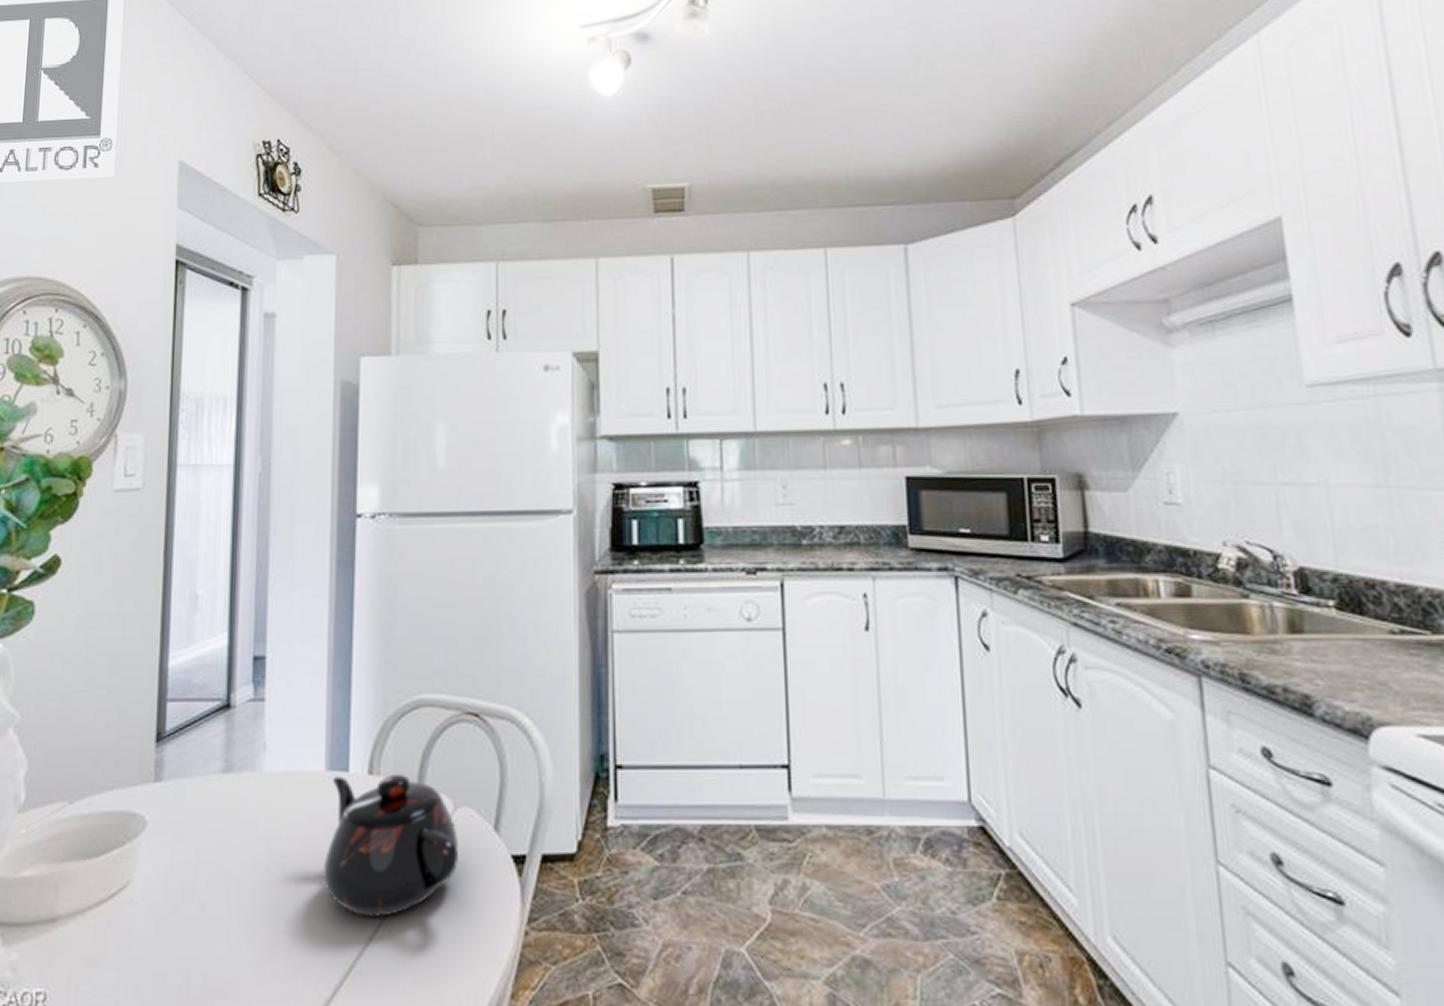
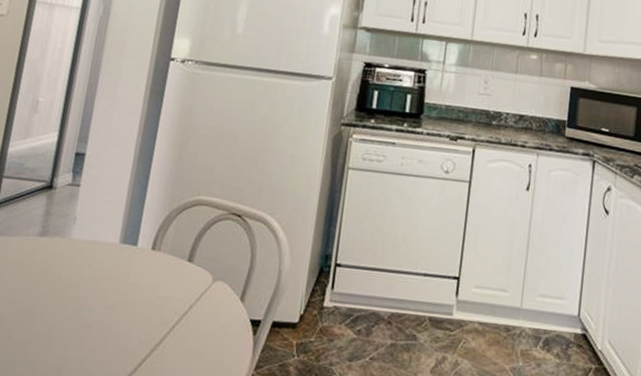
teapot: present [322,773,459,917] -> none [105,248,213,354]

